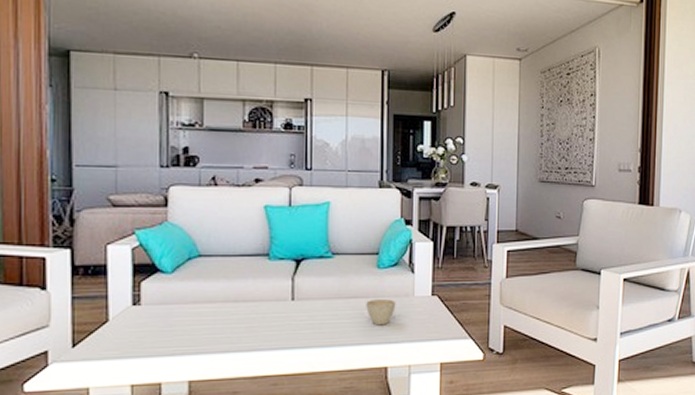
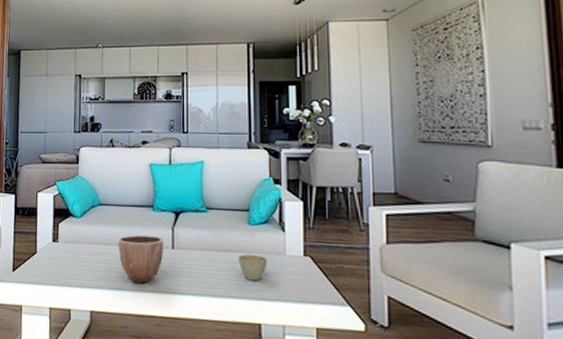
decorative bowl: none [224,288,281,342] -> present [118,235,163,284]

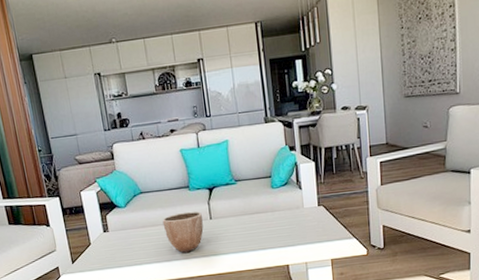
cup: present [238,254,267,281] -> none [266,212,290,234]

